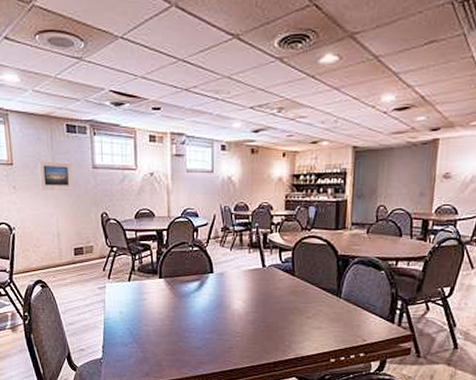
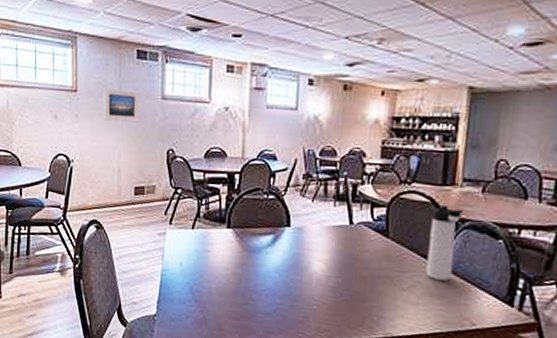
thermos bottle: none [326,246,353,307] -> present [426,206,463,281]

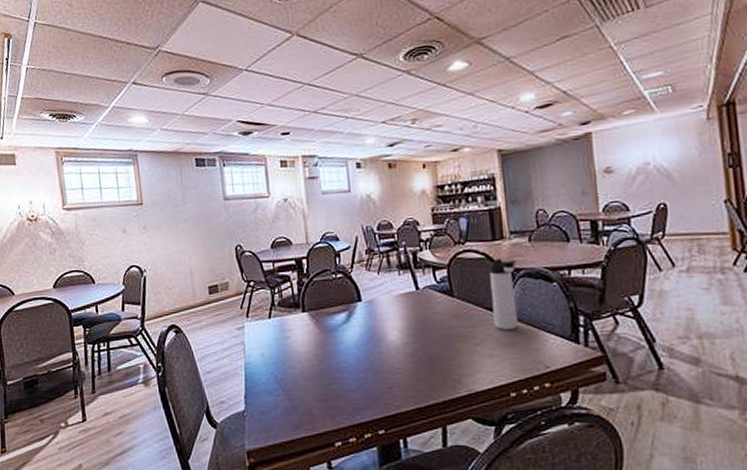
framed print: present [103,88,140,122] -> none [168,196,206,228]

